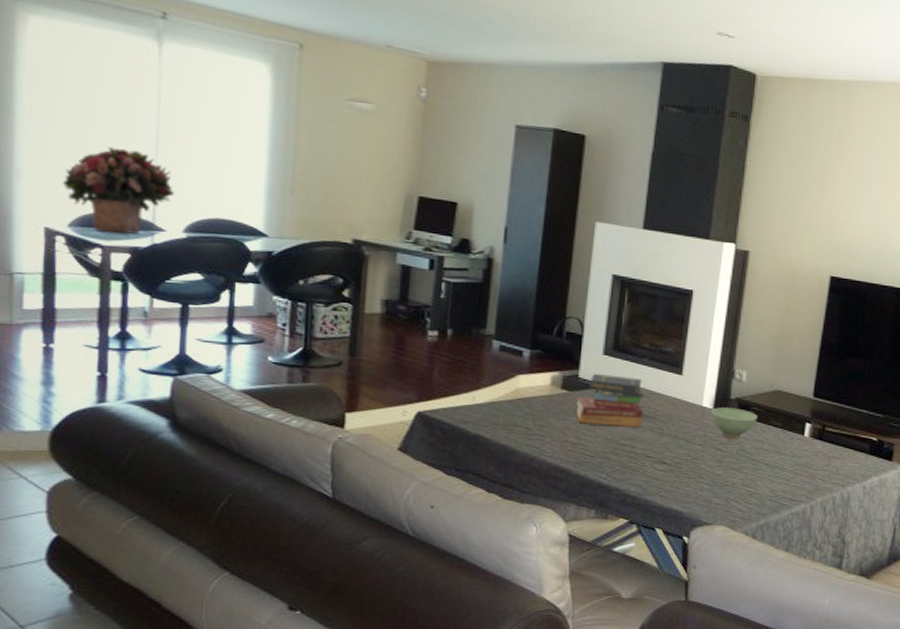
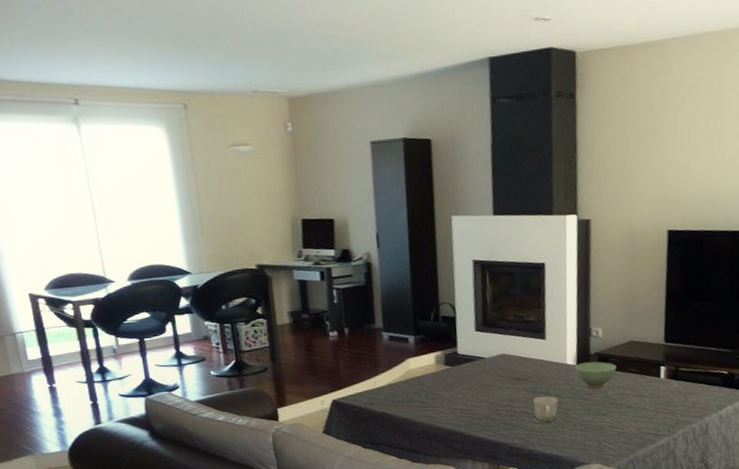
bouquet: present [63,147,174,234] -> none [33,219,115,290]
books: present [576,373,644,428] -> none [459,347,517,392]
mug: none [657,440,687,469] -> present [533,396,558,422]

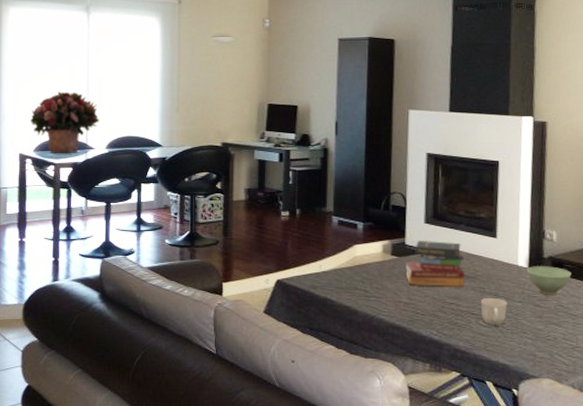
bouquet: none [33,219,115,290] -> present [30,91,99,153]
books: none [459,347,517,392] -> present [405,240,465,288]

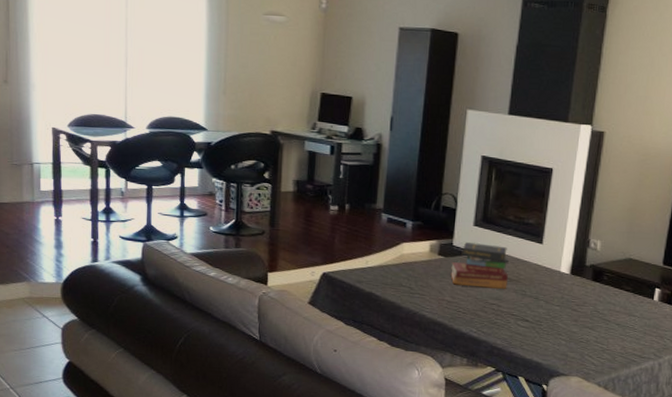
bouquet: present [30,91,99,153] -> none [63,63,139,131]
mug: present [481,298,508,325] -> none [520,301,546,326]
bowl: present [526,266,572,295] -> none [568,273,611,301]

